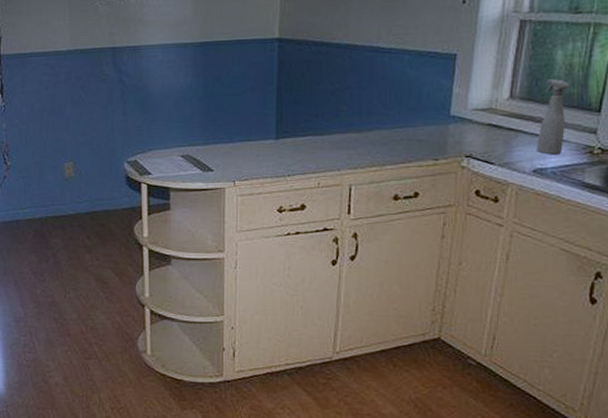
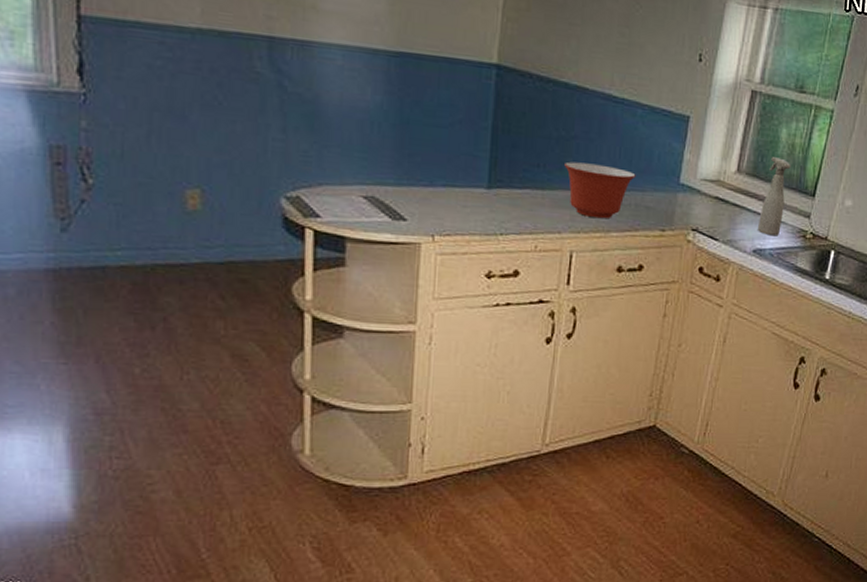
mixing bowl: none [340,108,406,155] -> present [565,161,636,219]

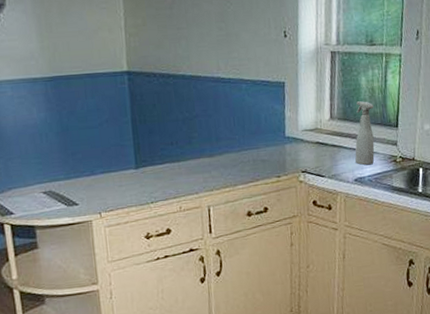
mixing bowl: present [565,161,636,219] -> none [192,133,250,177]

